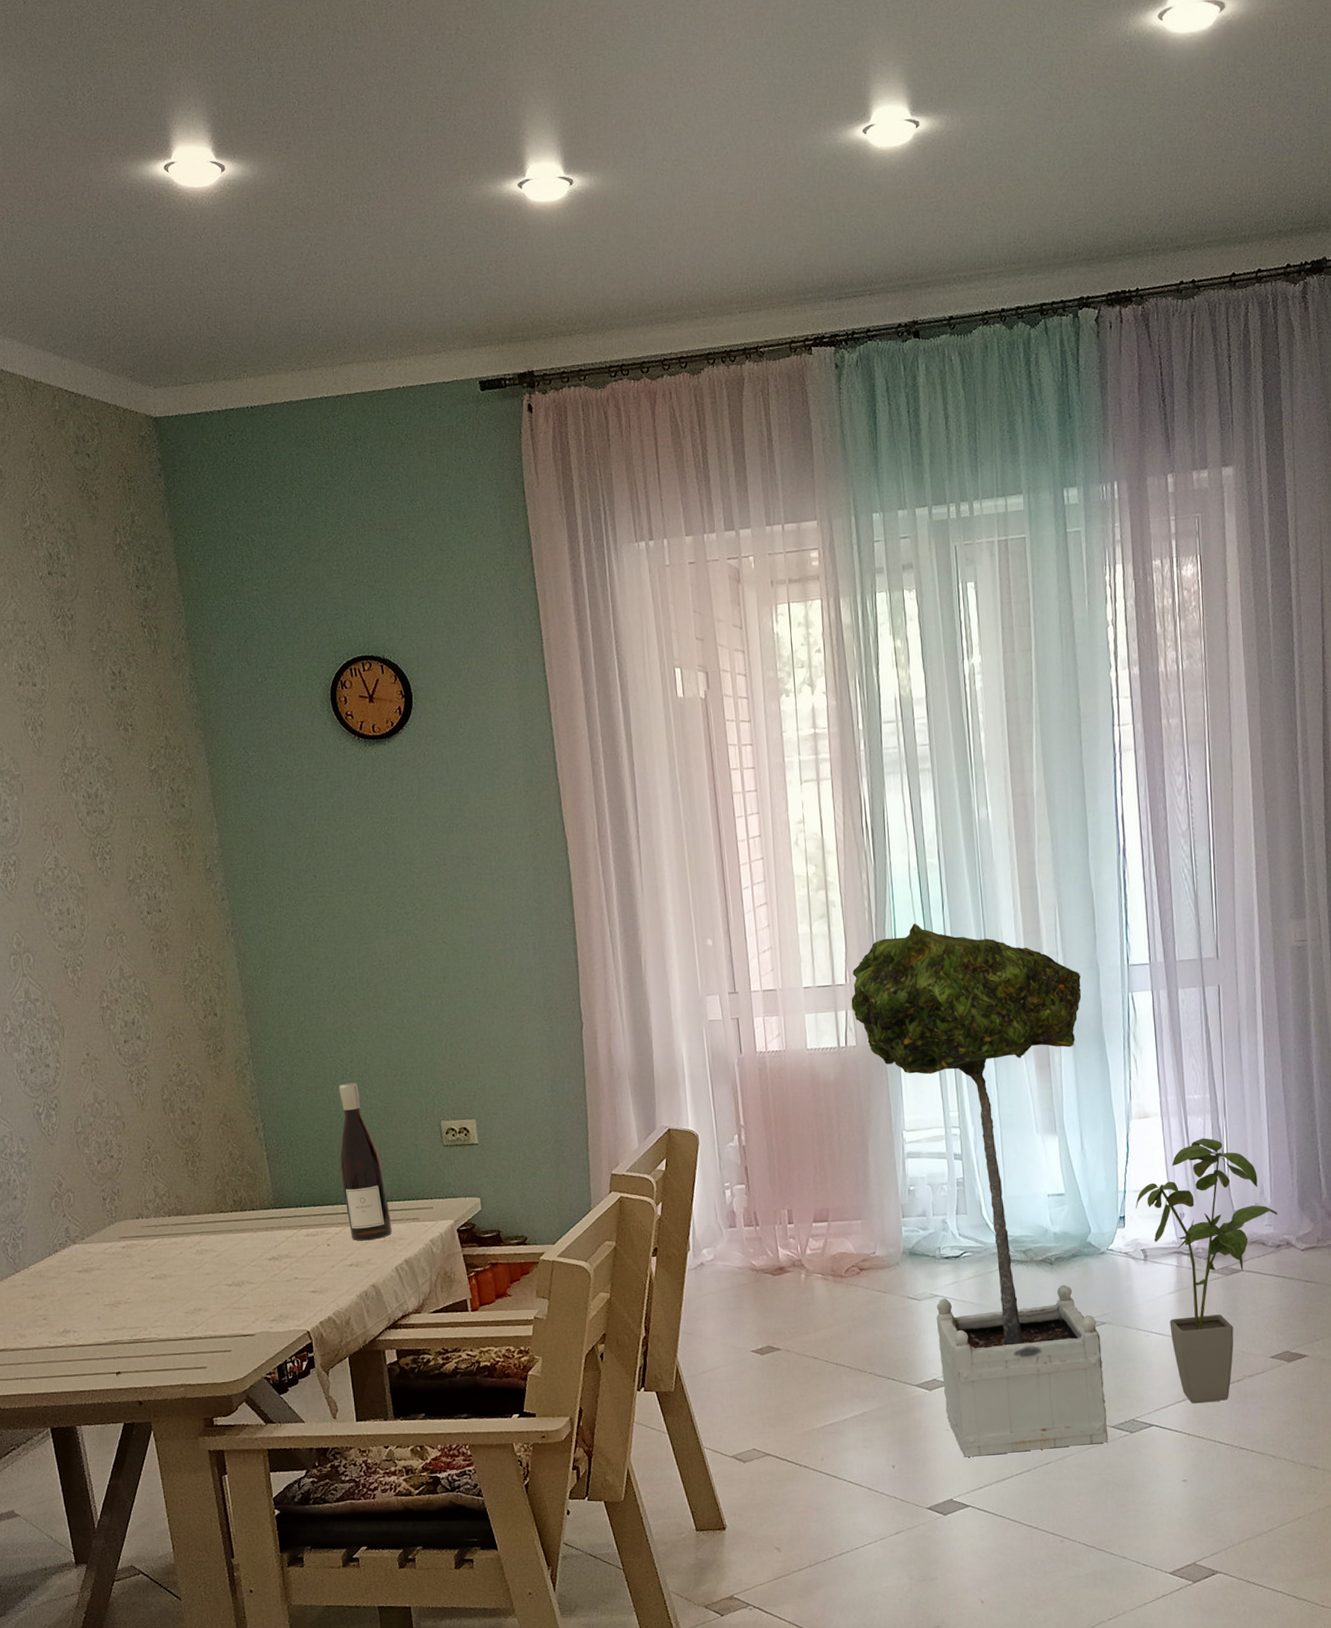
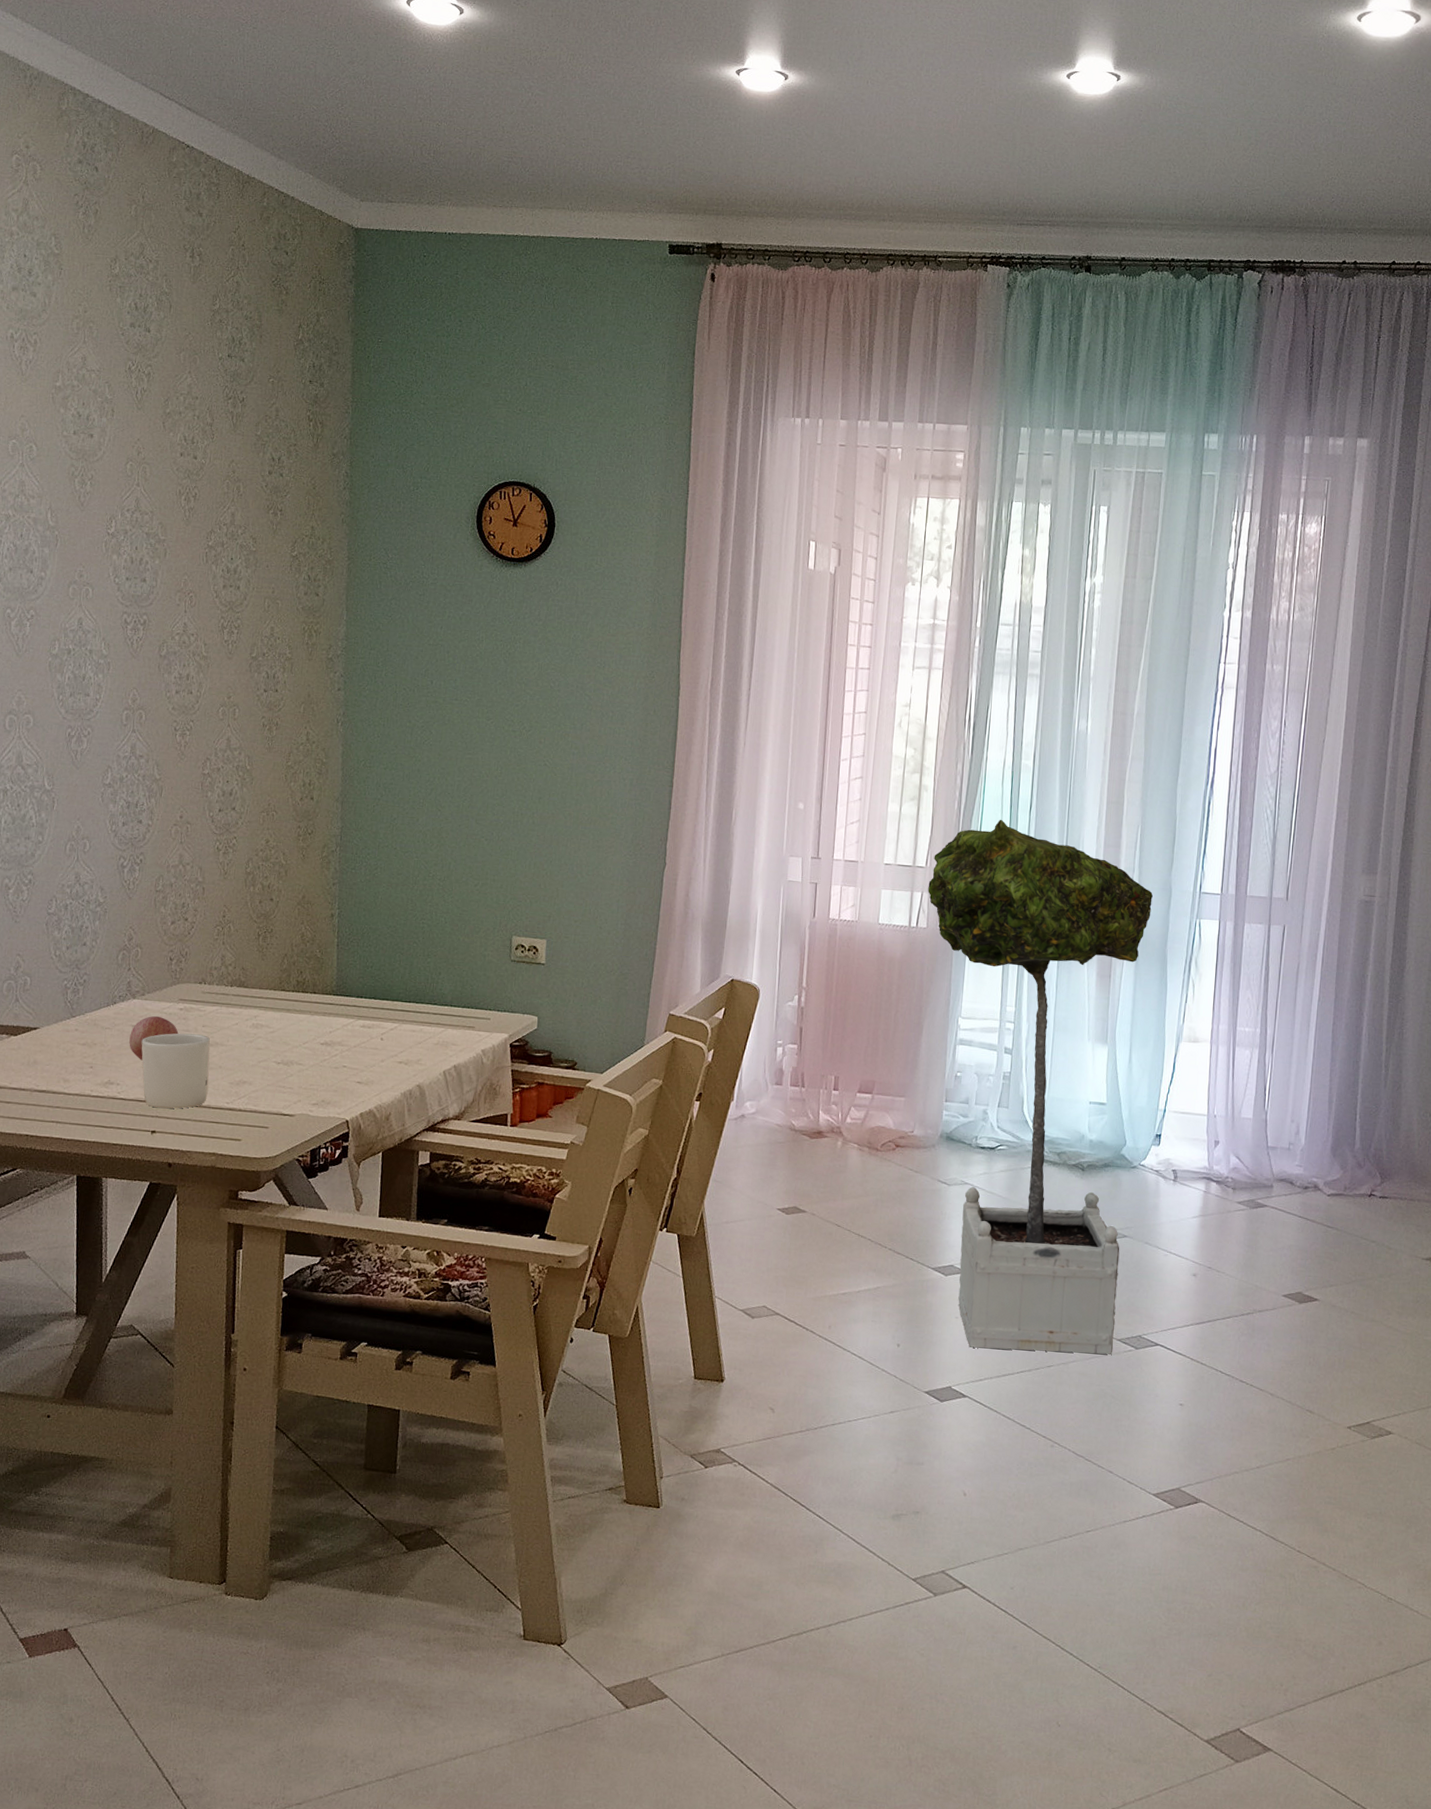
fruit: none [77,1257,125,1304] -> present [129,1015,179,1061]
mug: none [90,1269,166,1349] -> present [141,1033,211,1109]
bottle: present [339,1082,393,1241] -> none [405,884,448,1042]
house plant: present [1136,1138,1278,1404] -> none [1173,1070,1310,1331]

